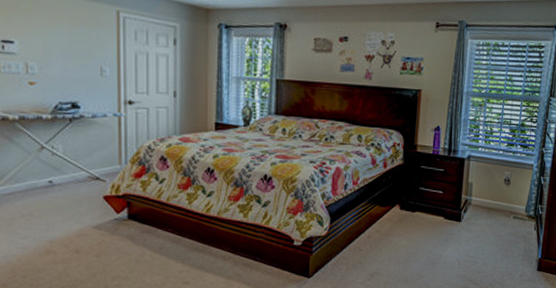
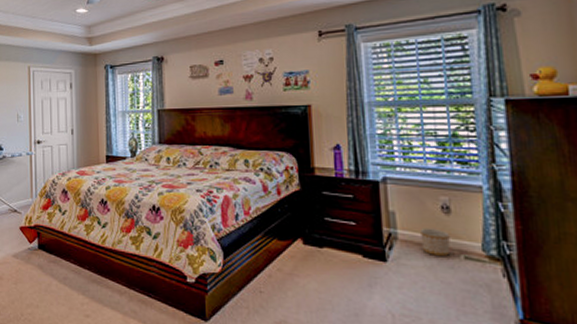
planter: none [487,195,507,216] -> present [420,228,451,256]

